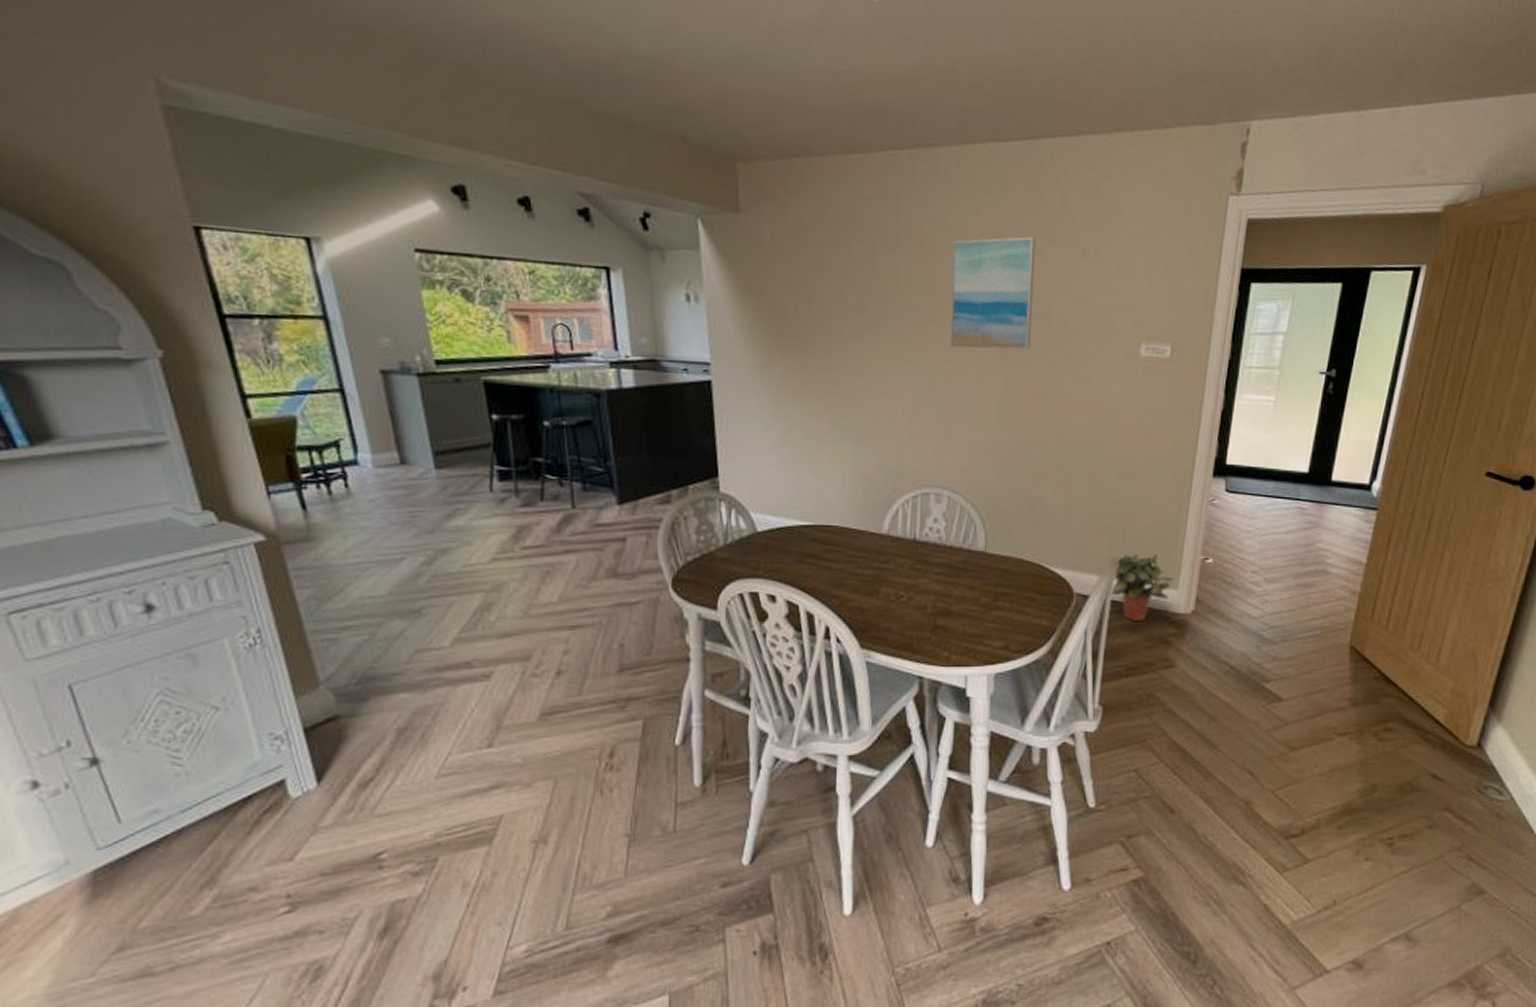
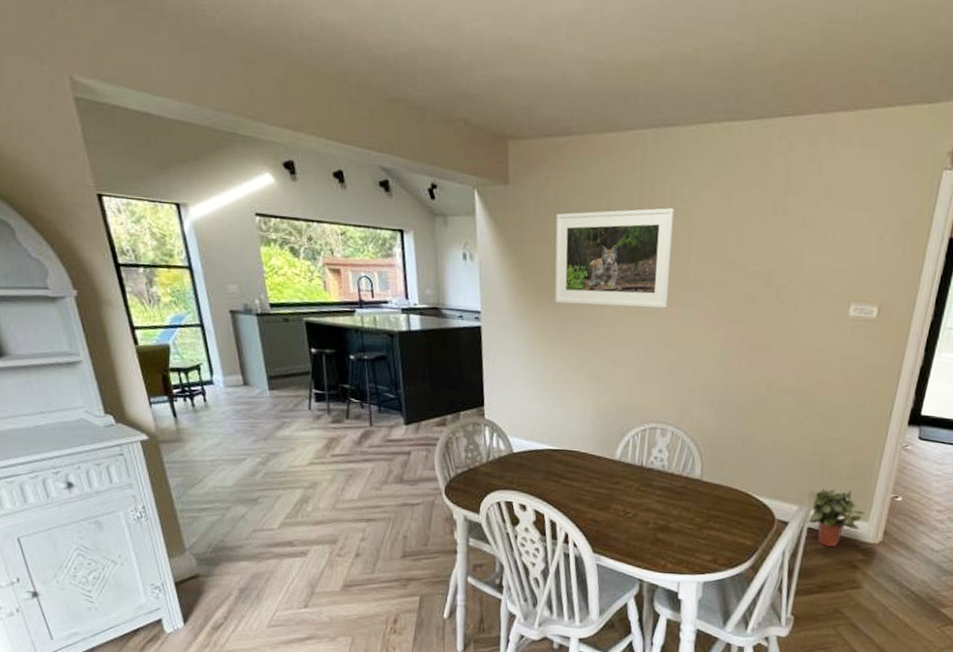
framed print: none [798,238,938,354] -> present [555,208,675,308]
wall art: present [950,236,1035,350] -> none [681,207,761,307]

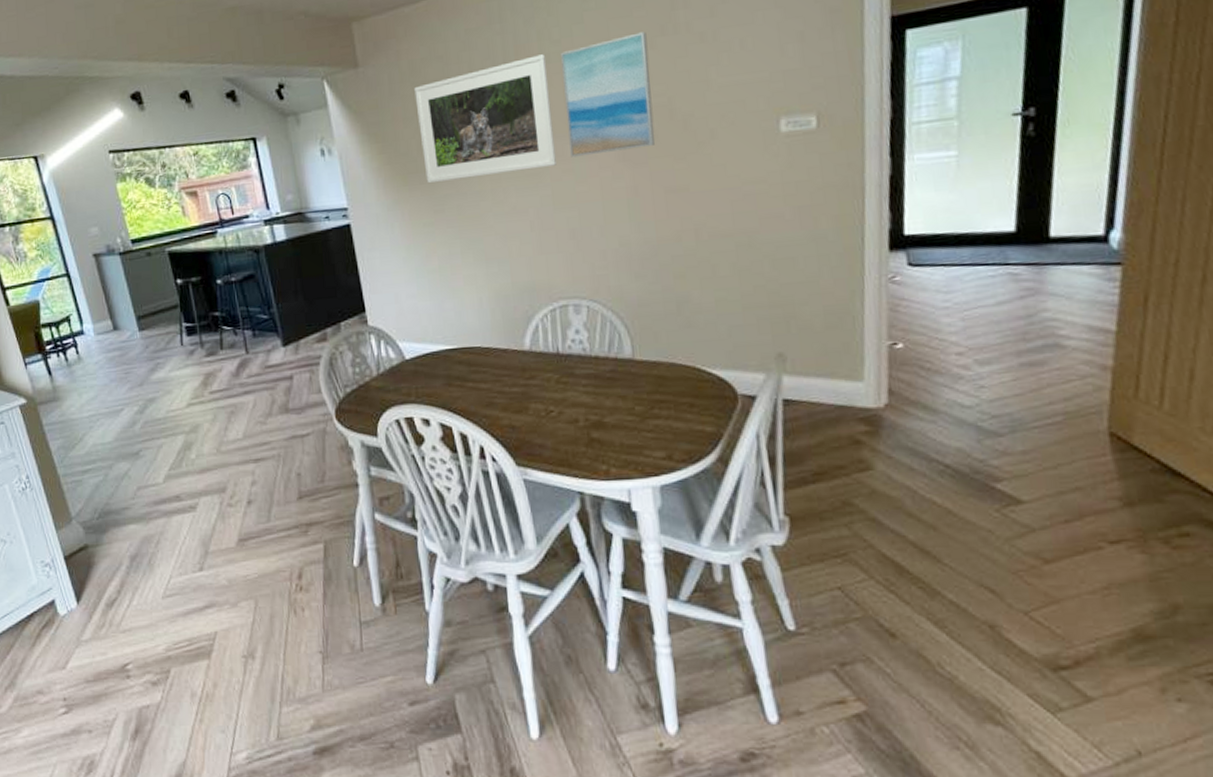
wall art: none [681,207,761,307] -> present [560,31,656,158]
potted plant: present [806,489,865,547] -> none [779,344,856,420]

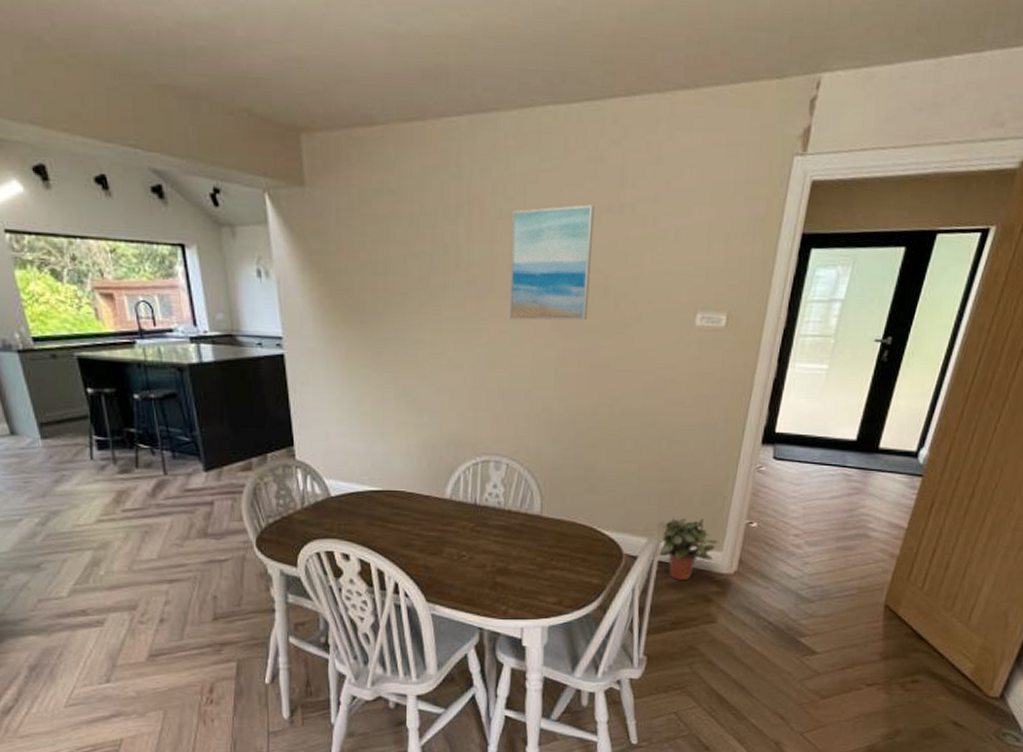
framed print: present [414,54,556,183] -> none [362,209,498,326]
potted plant: none [779,344,856,420] -> present [656,518,718,580]

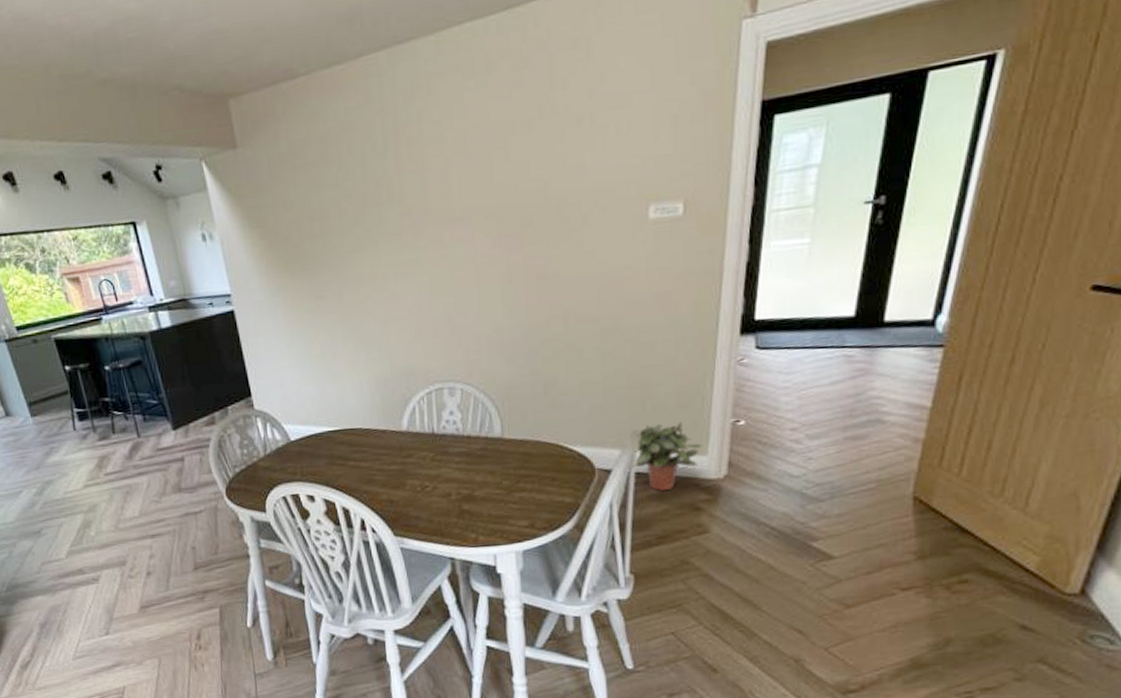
wall art: present [510,204,595,321] -> none [439,113,530,244]

